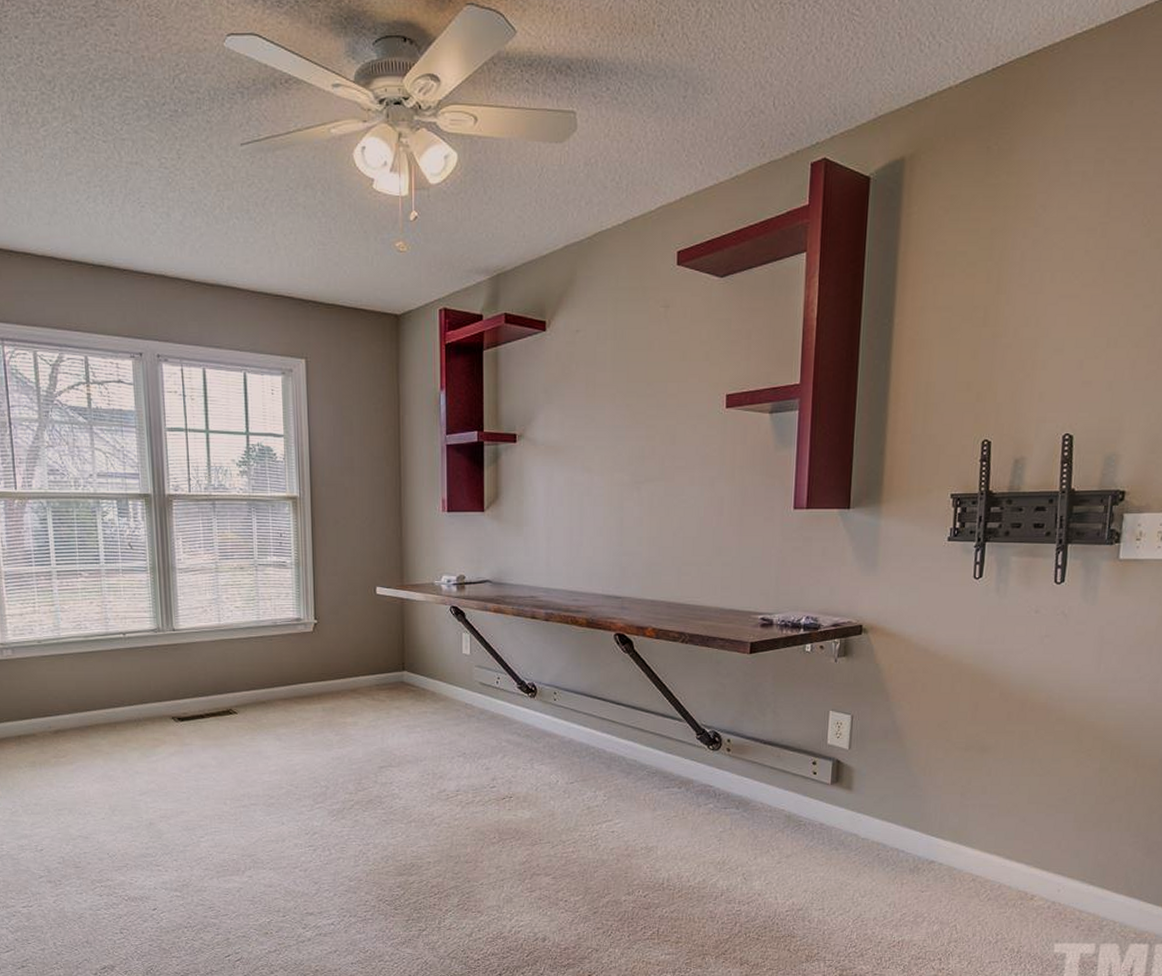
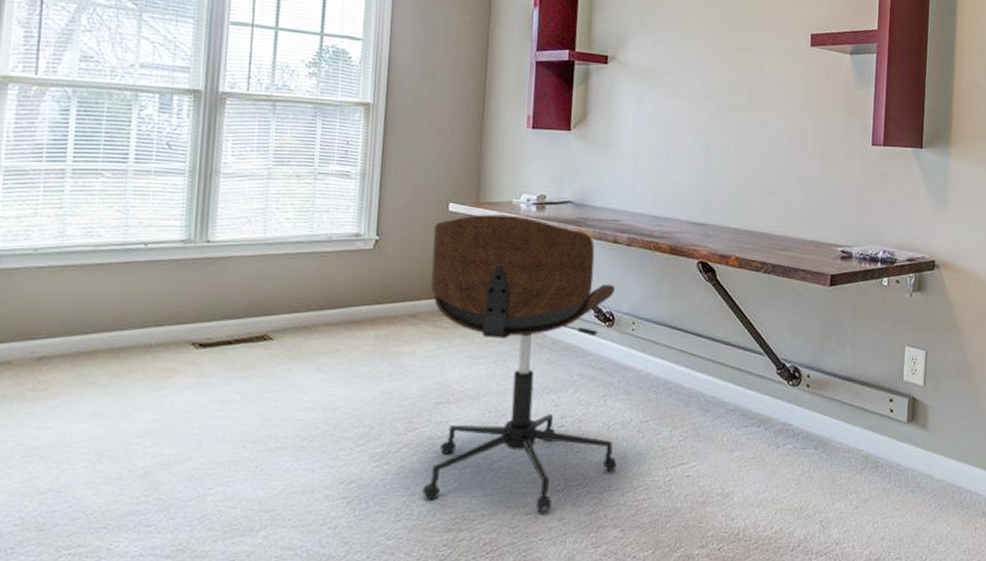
office chair: none [365,596,546,861] -> present [421,214,617,512]

